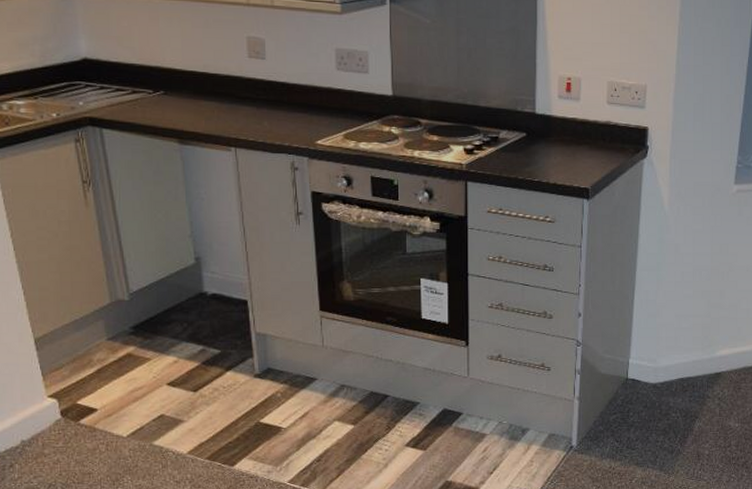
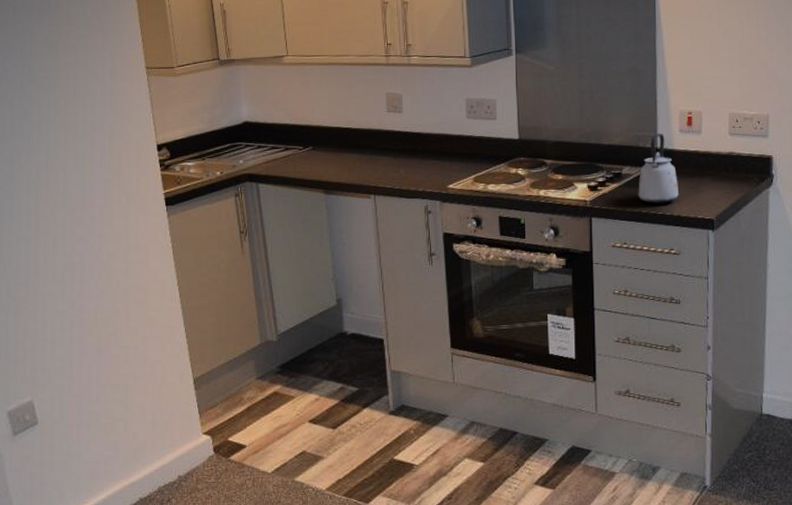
kettle: none [515,97,555,170] -> present [638,133,679,203]

